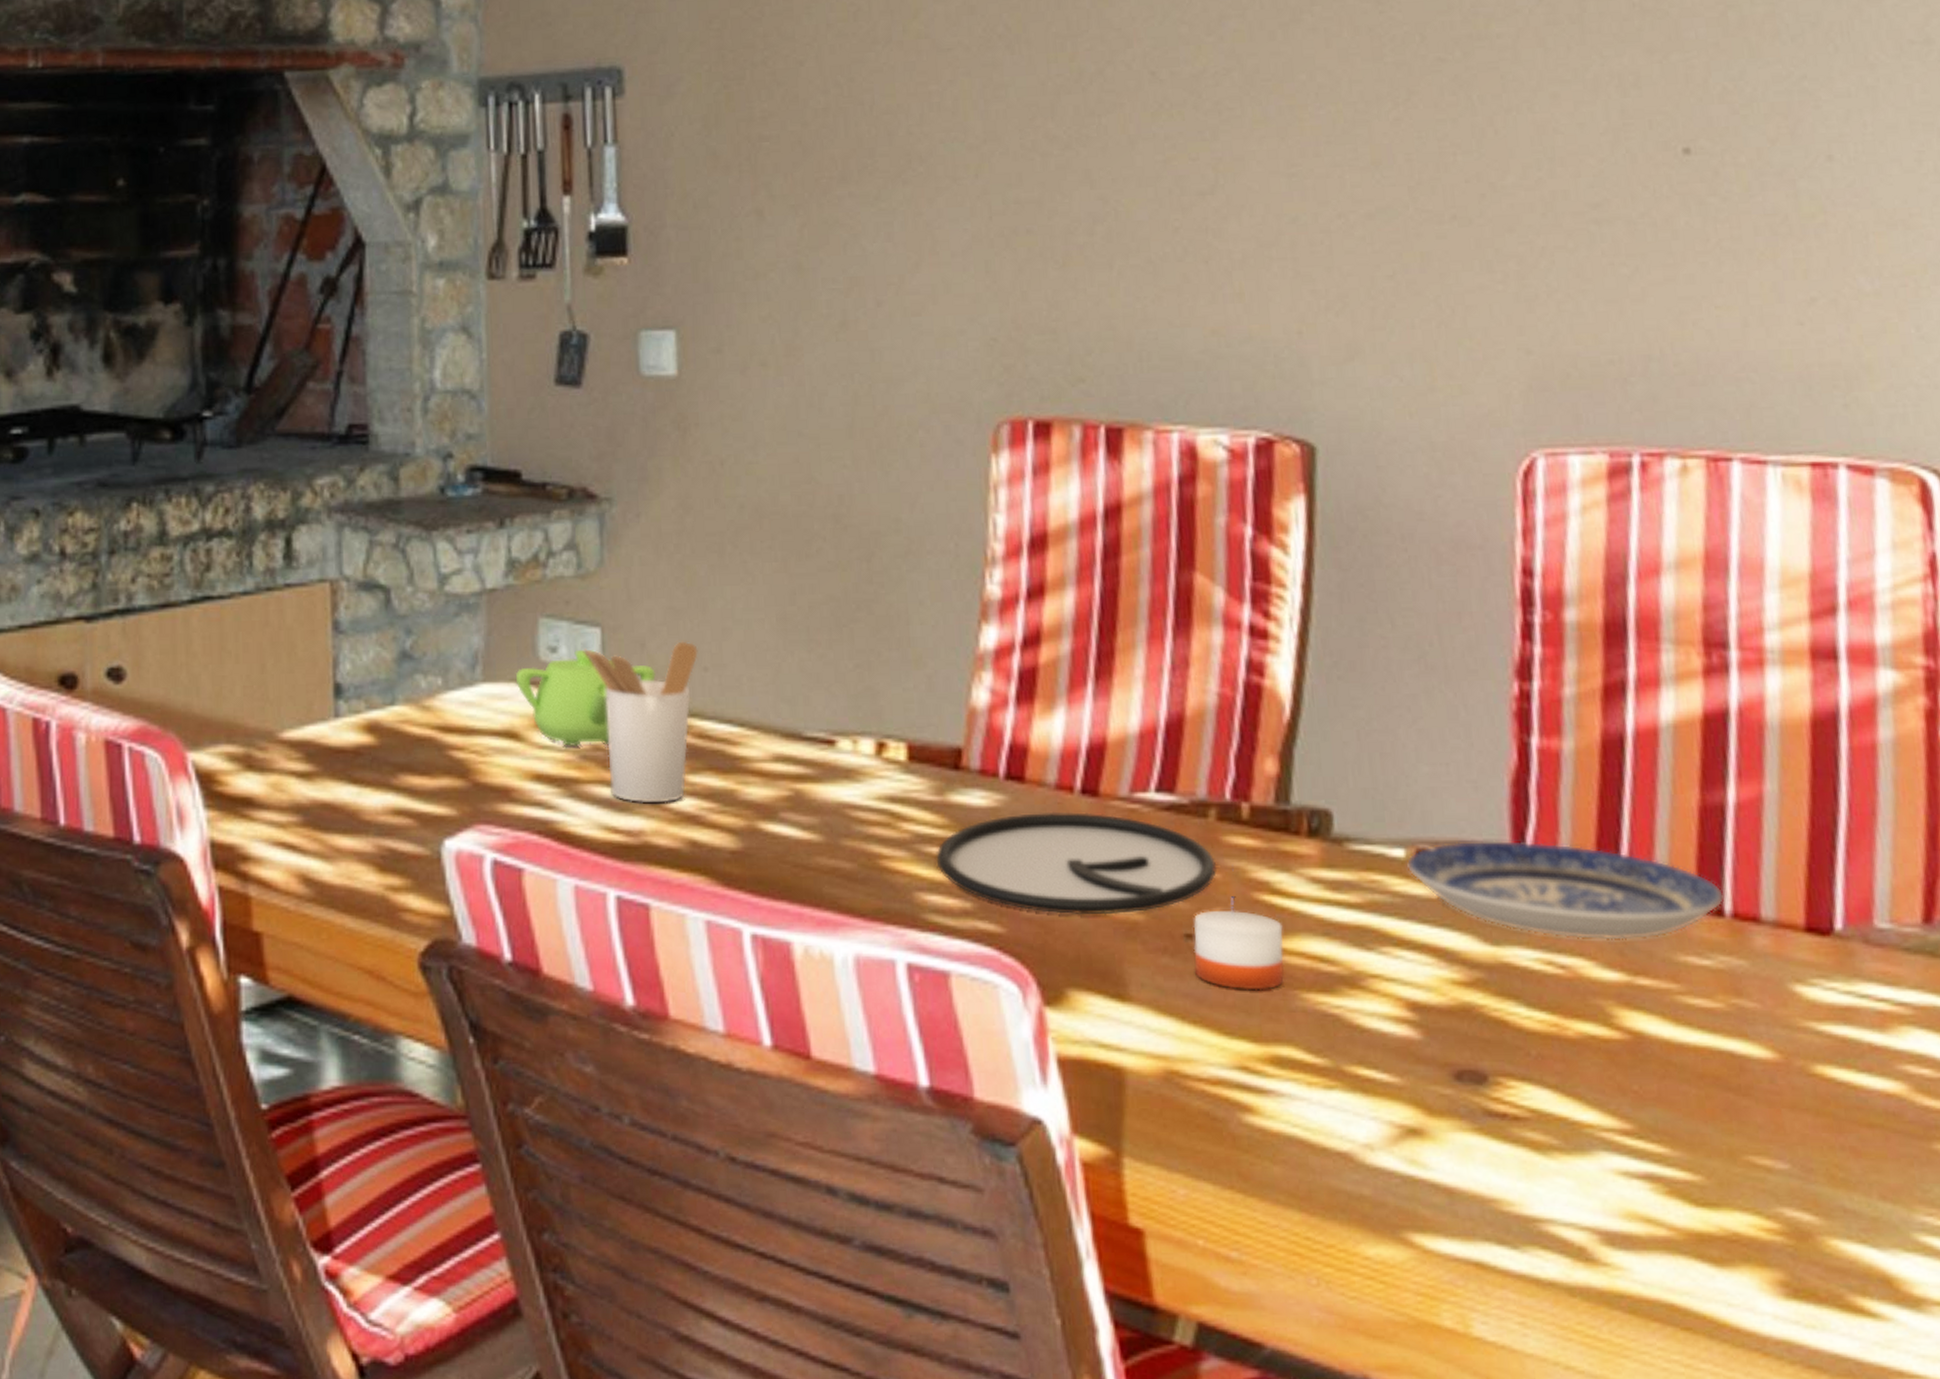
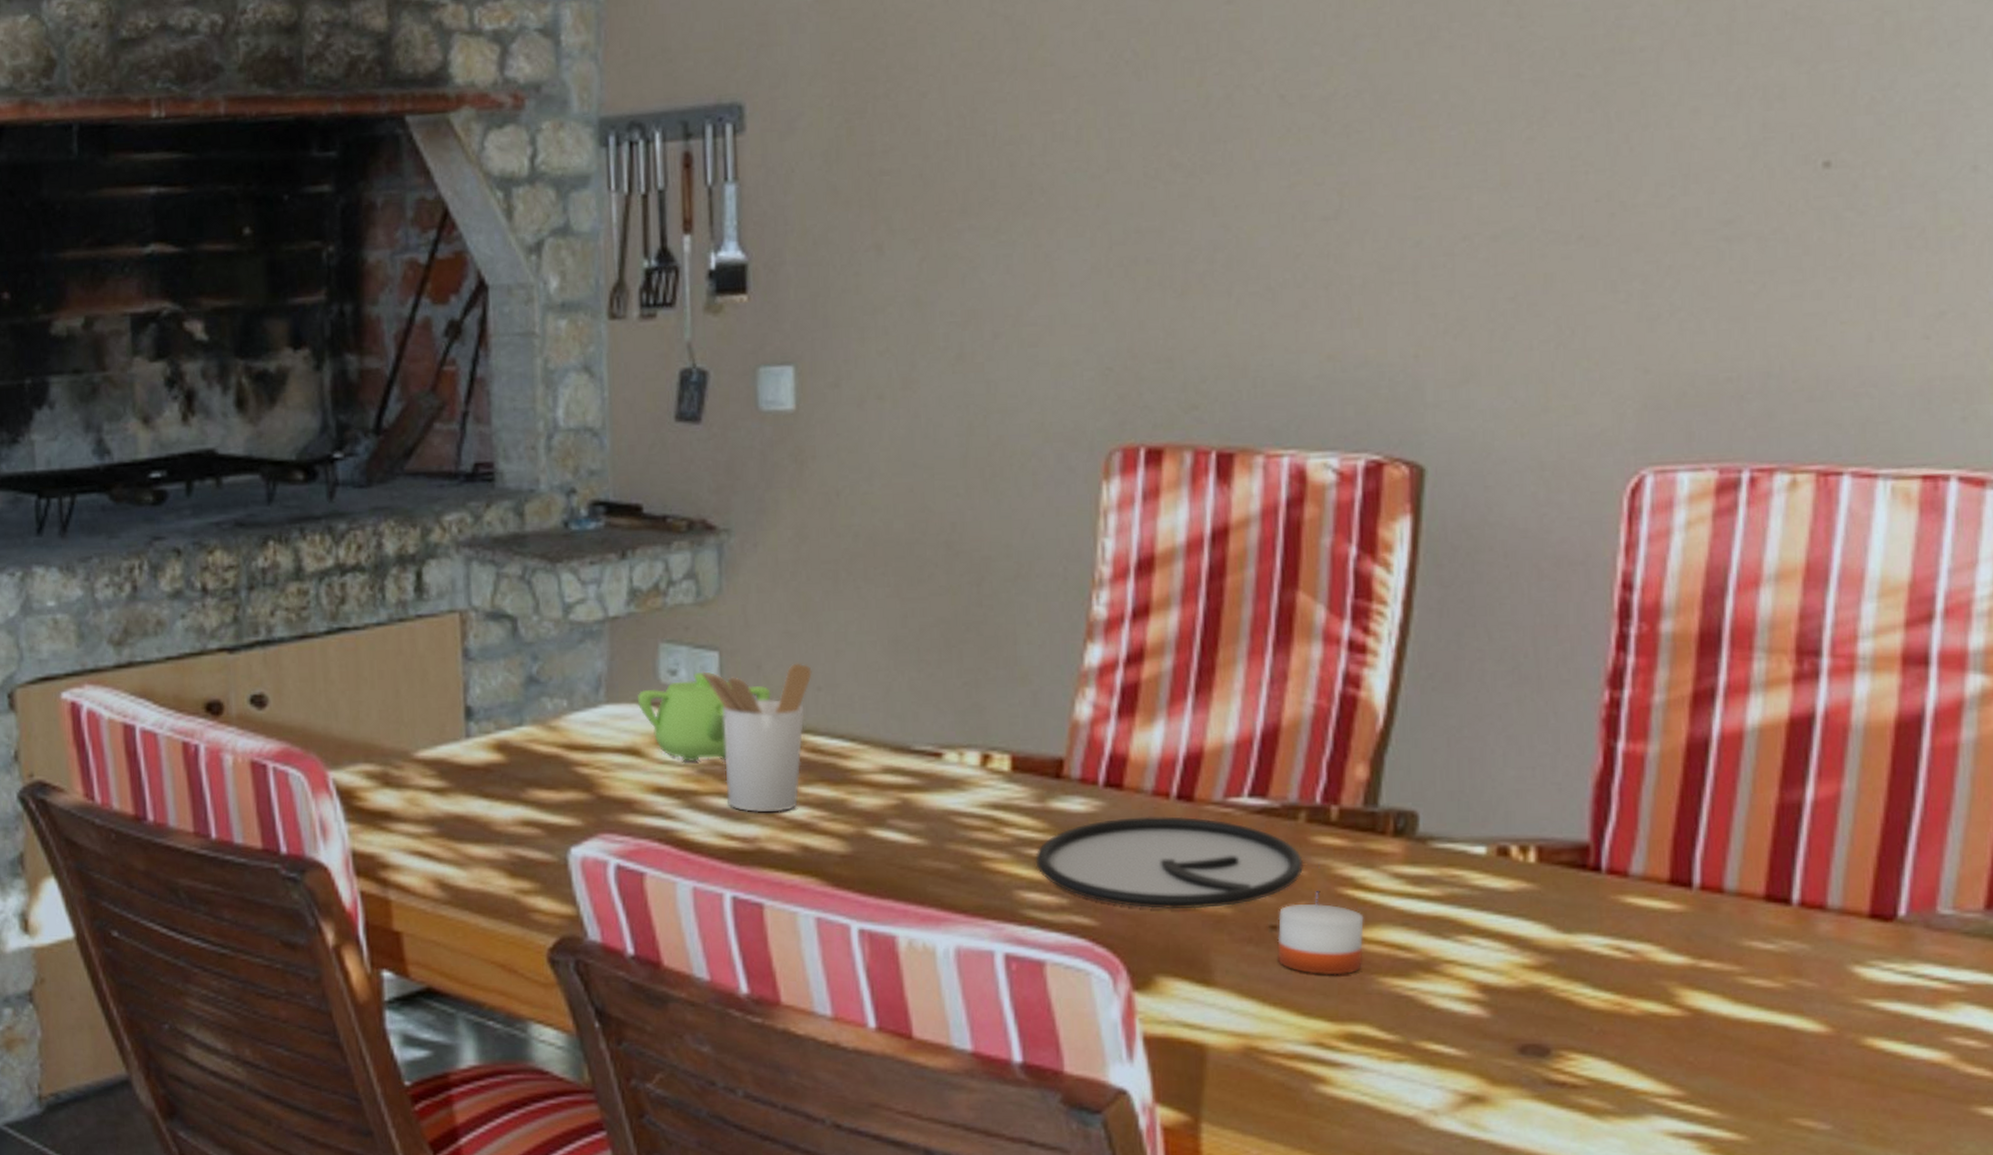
plate: present [1406,840,1725,940] -> none [1486,837,1794,928]

